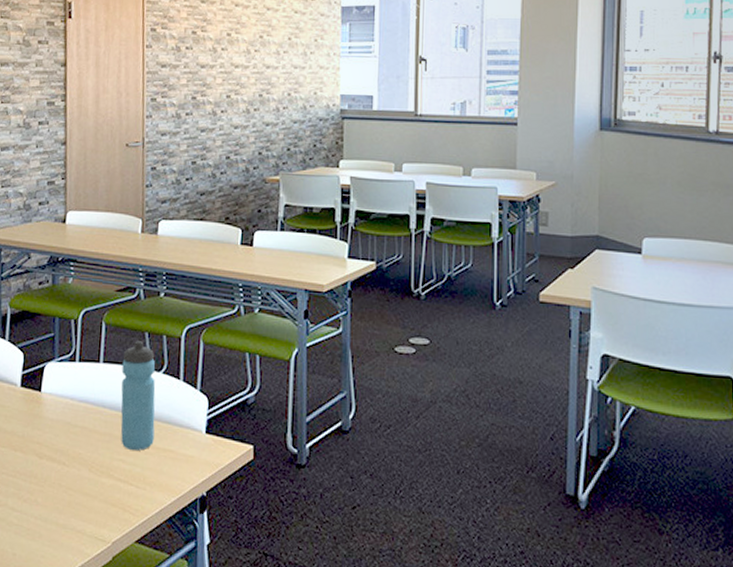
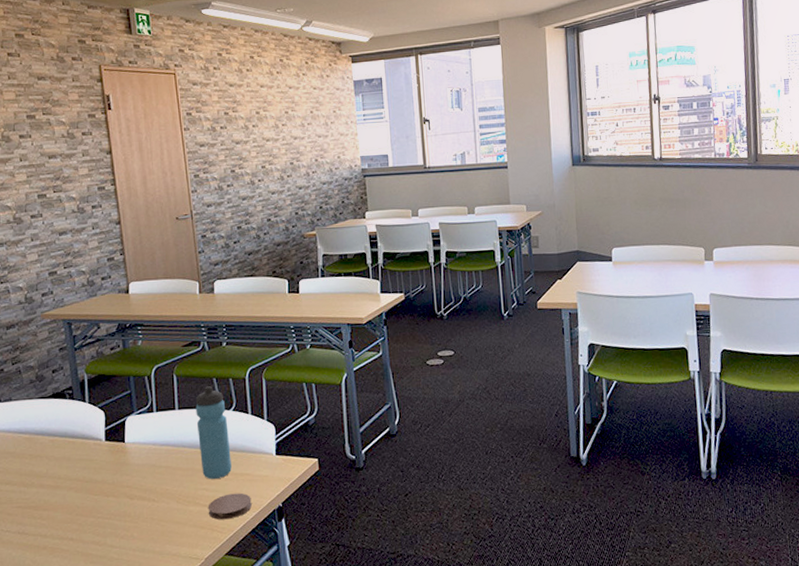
coaster: none [122,470,172,501] -> present [208,493,252,520]

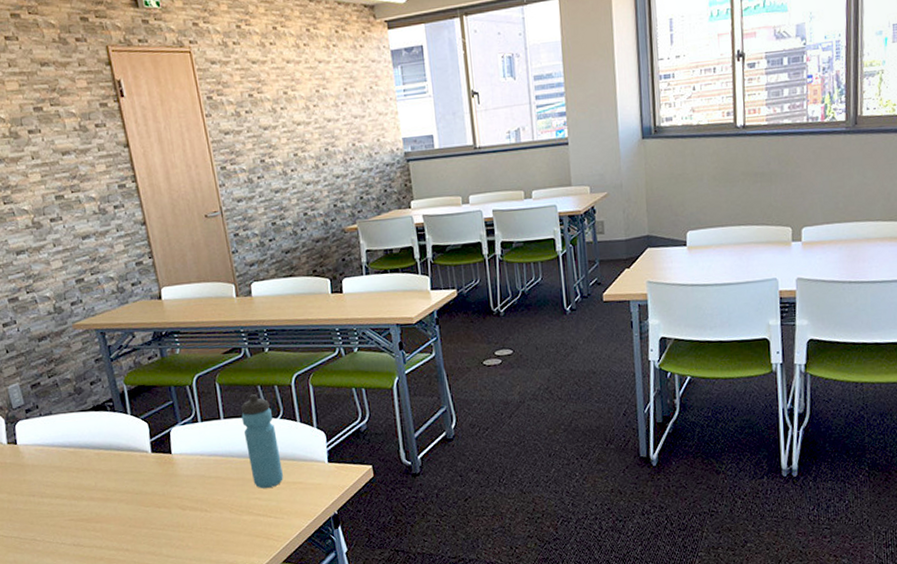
coaster: present [208,493,252,520] -> none [261,501,307,529]

